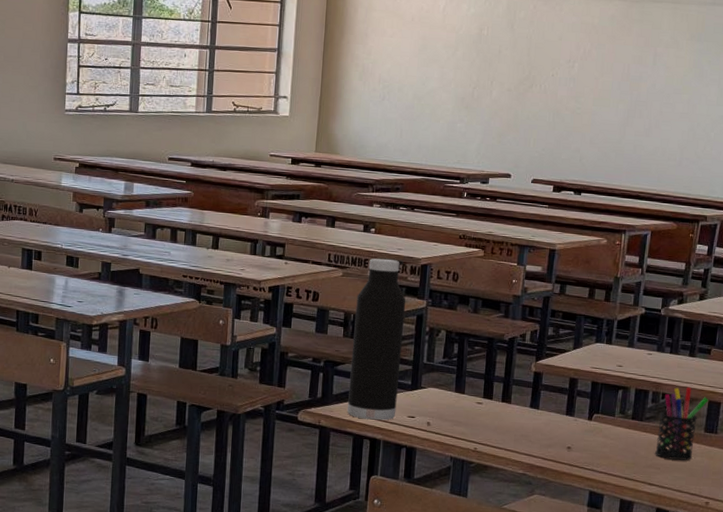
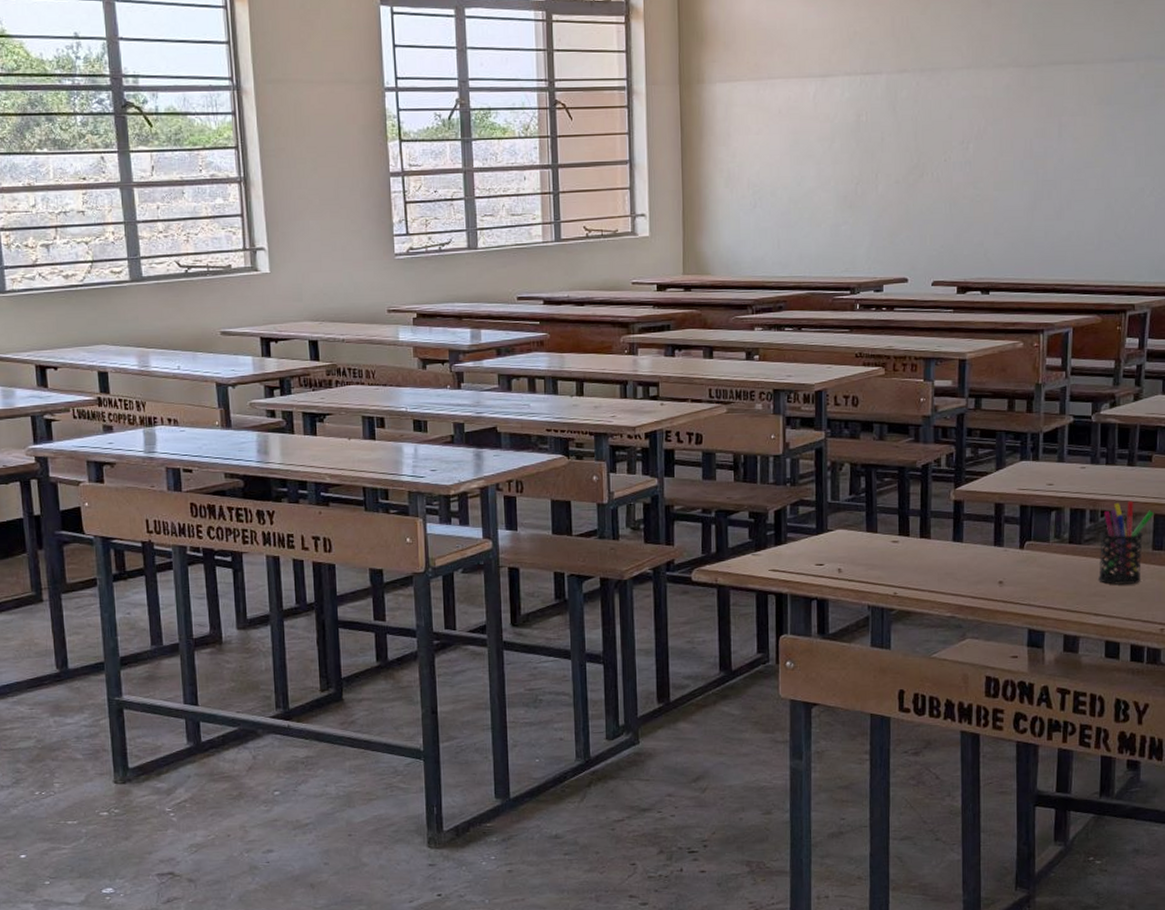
water bottle: present [347,258,406,420] -> none [745,388,802,572]

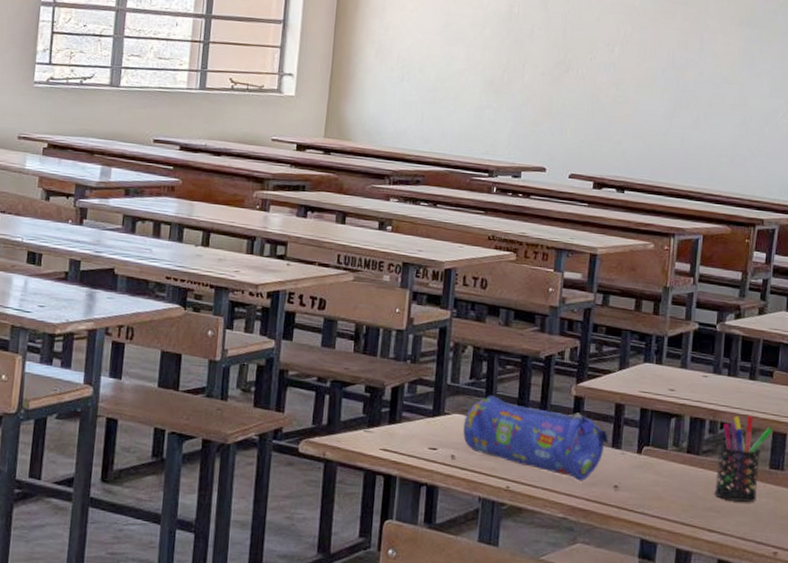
pencil case: none [847,509,992,581] -> present [463,396,610,481]

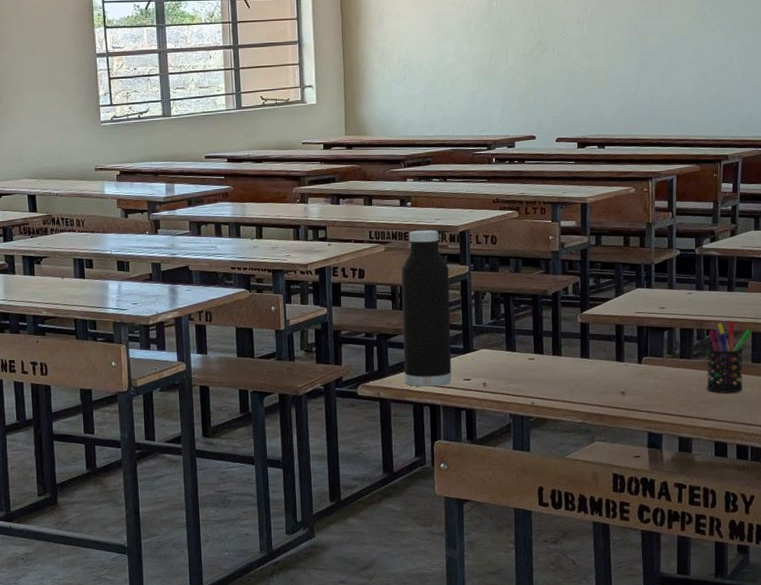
water bottle: none [358,260,427,453] -> present [401,229,452,387]
pencil case: present [463,396,610,481] -> none [490,331,614,392]

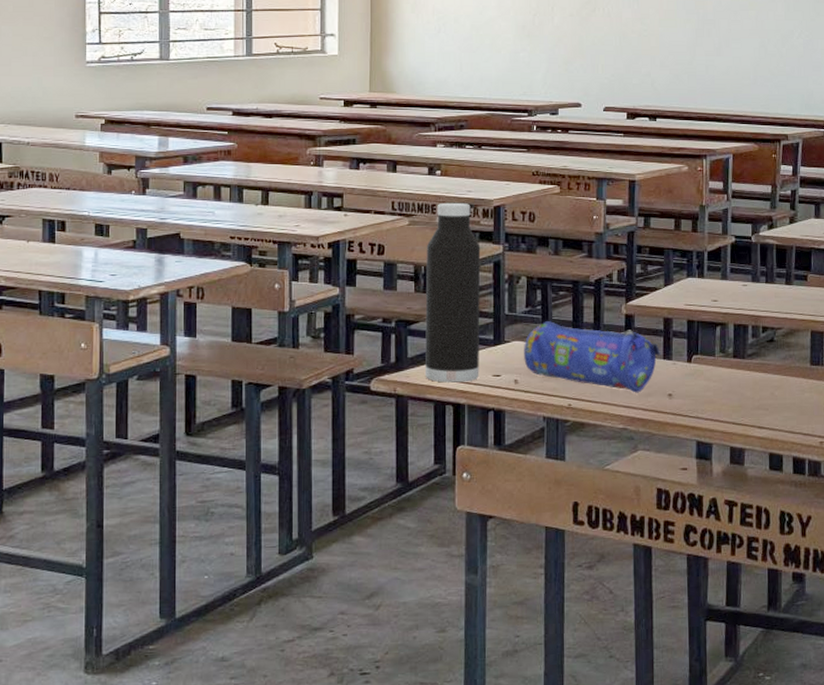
pencil case: none [490,331,614,392] -> present [524,321,661,393]
pen holder: present [706,321,752,393] -> none [761,317,811,398]

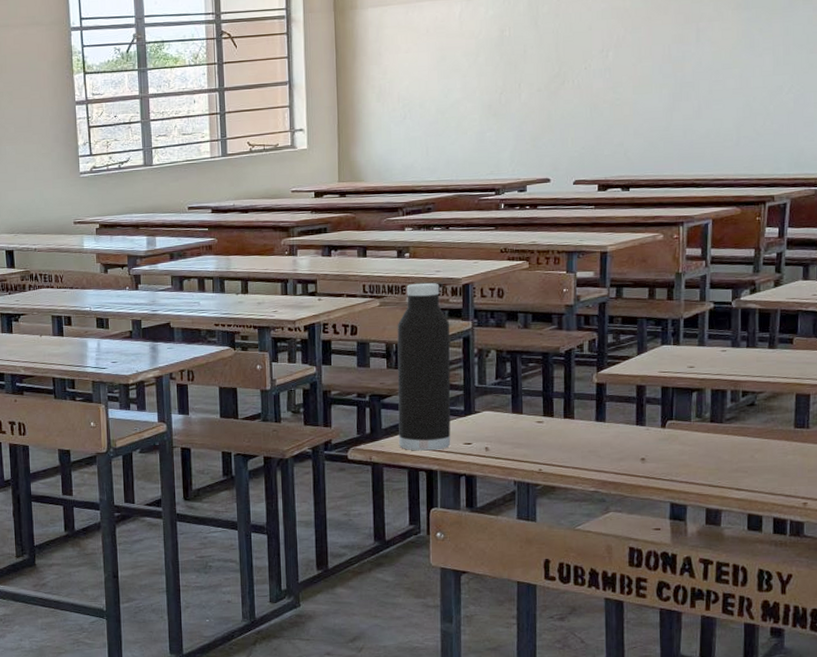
pencil case: present [524,321,661,393] -> none [494,392,634,458]

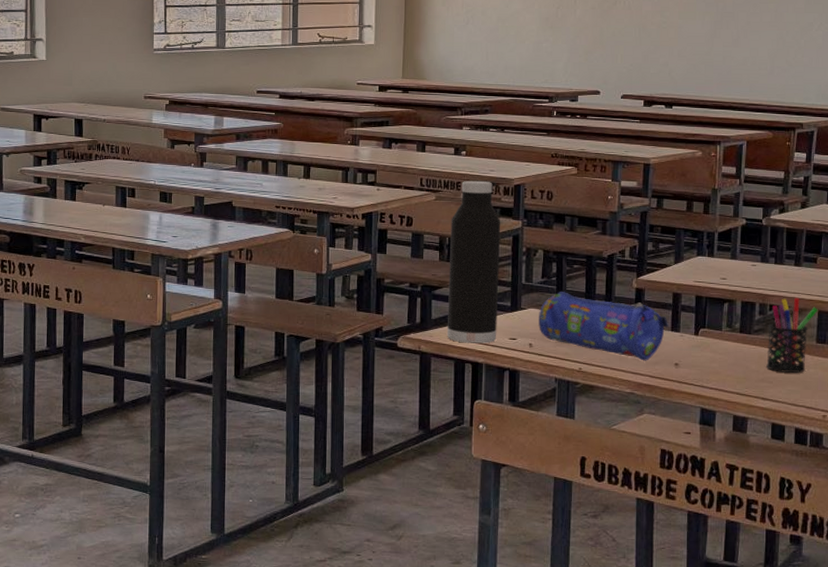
pencil case: none [494,392,634,458] -> present [539,292,669,361]
pen holder: none [740,381,795,461] -> present [766,297,818,373]

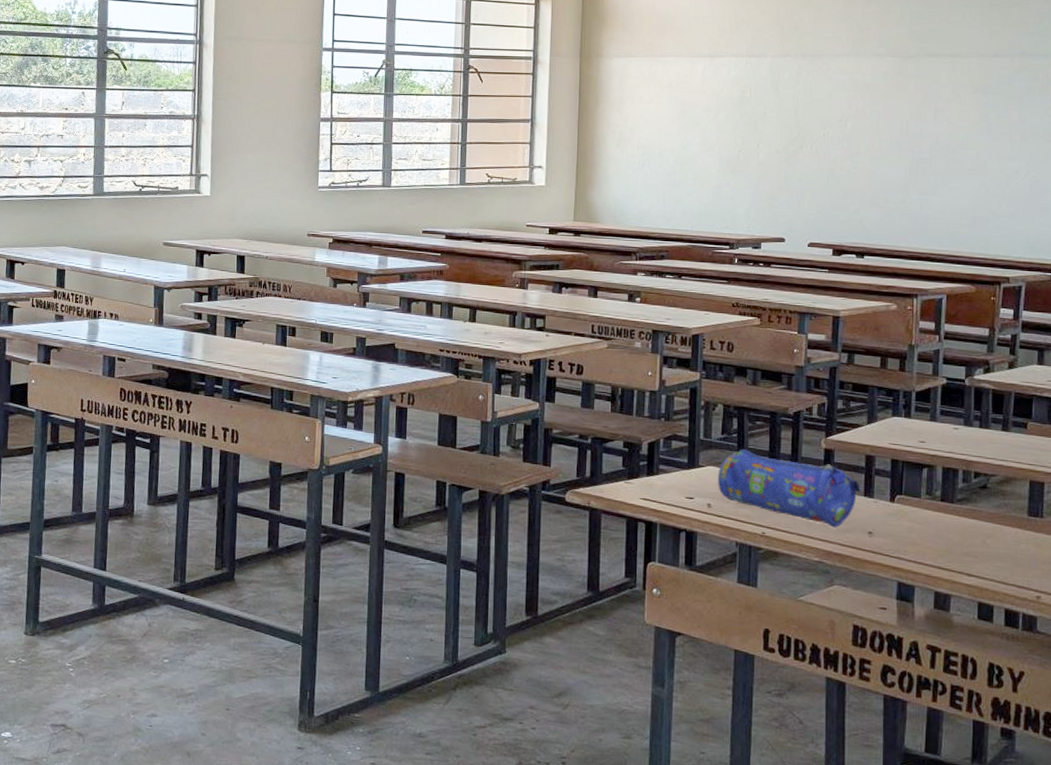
water bottle: present [447,180,501,344] -> none [619,328,678,502]
pen holder: present [766,297,818,373] -> none [971,465,1029,548]

